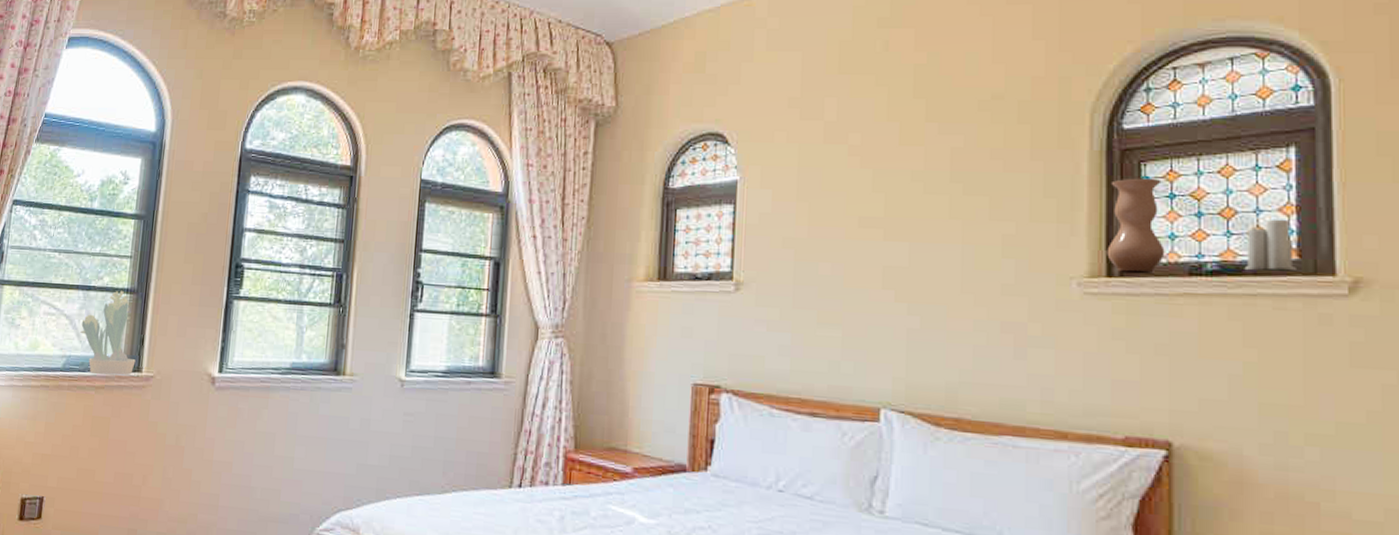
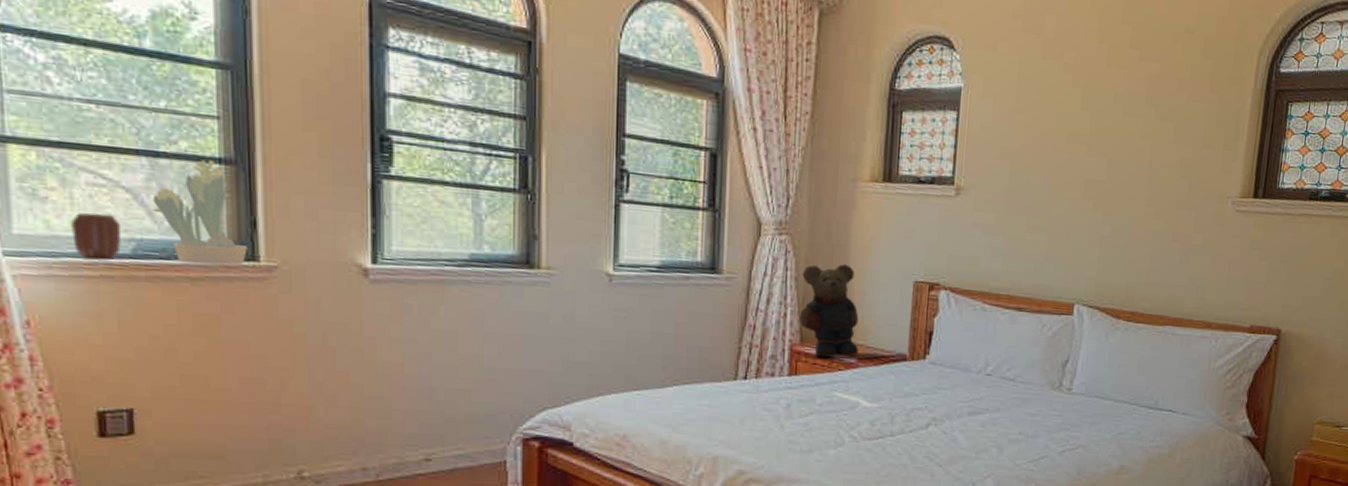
vase: none [29,335,60,374] -> present [71,212,122,262]
teddy bear: none [574,366,634,466] -> present [799,264,859,358]
vase: present [1107,178,1165,275] -> none [1255,115,1301,197]

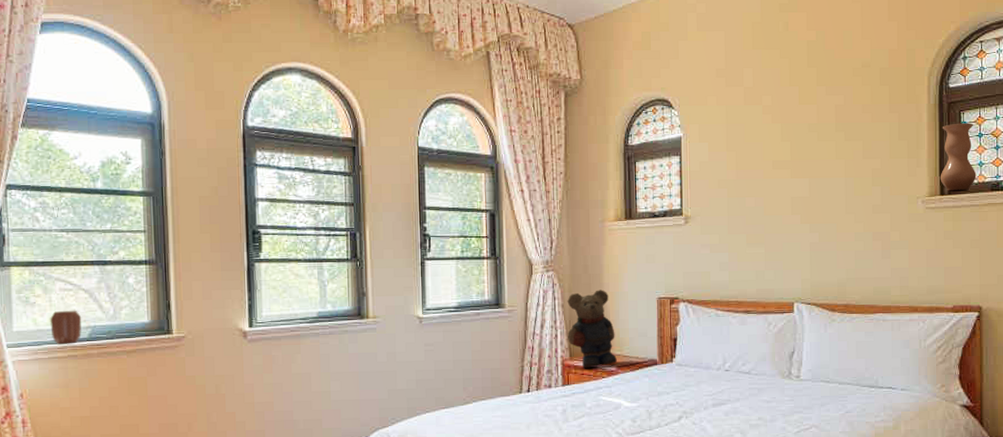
potted flower: present [151,159,248,266] -> none [101,262,165,341]
vase: none [1255,115,1301,197] -> present [940,123,977,192]

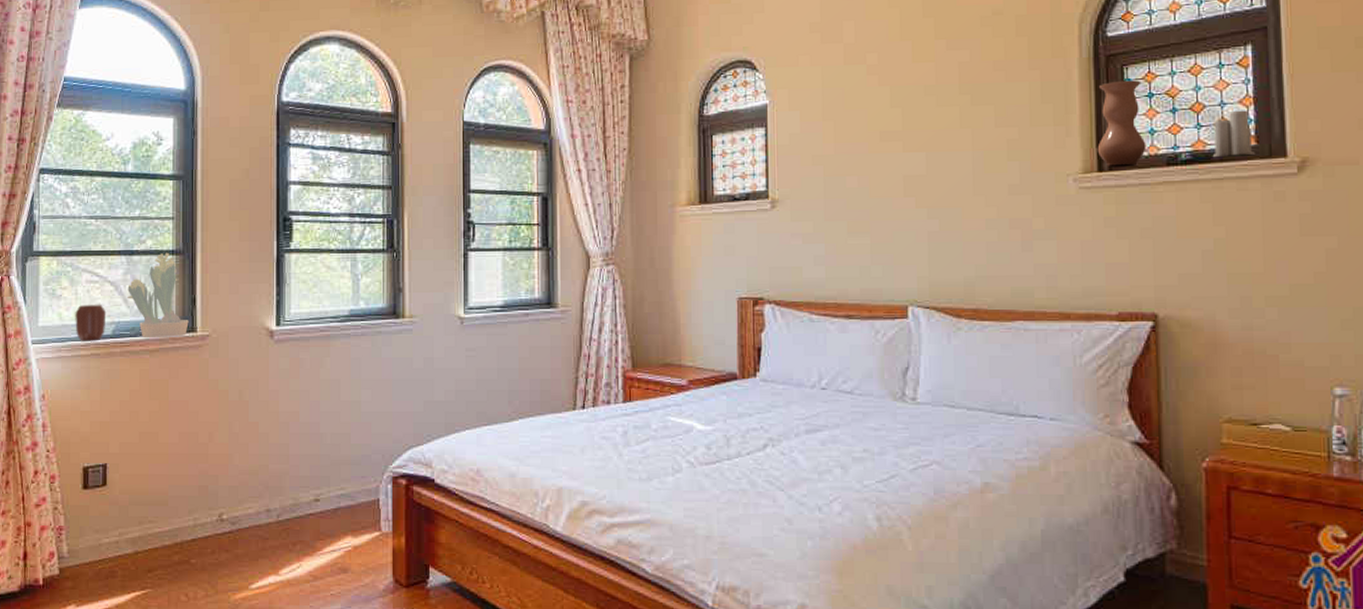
potted flower: none [101,262,165,341] -> present [126,252,189,339]
teddy bear: present [567,290,617,368] -> none [630,287,688,381]

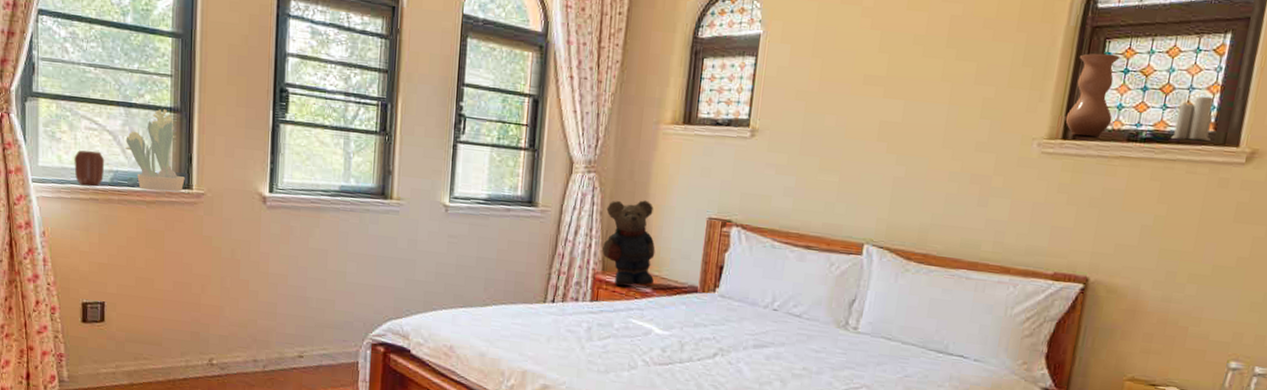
teddy bear: none [630,287,688,381] -> present [602,200,655,286]

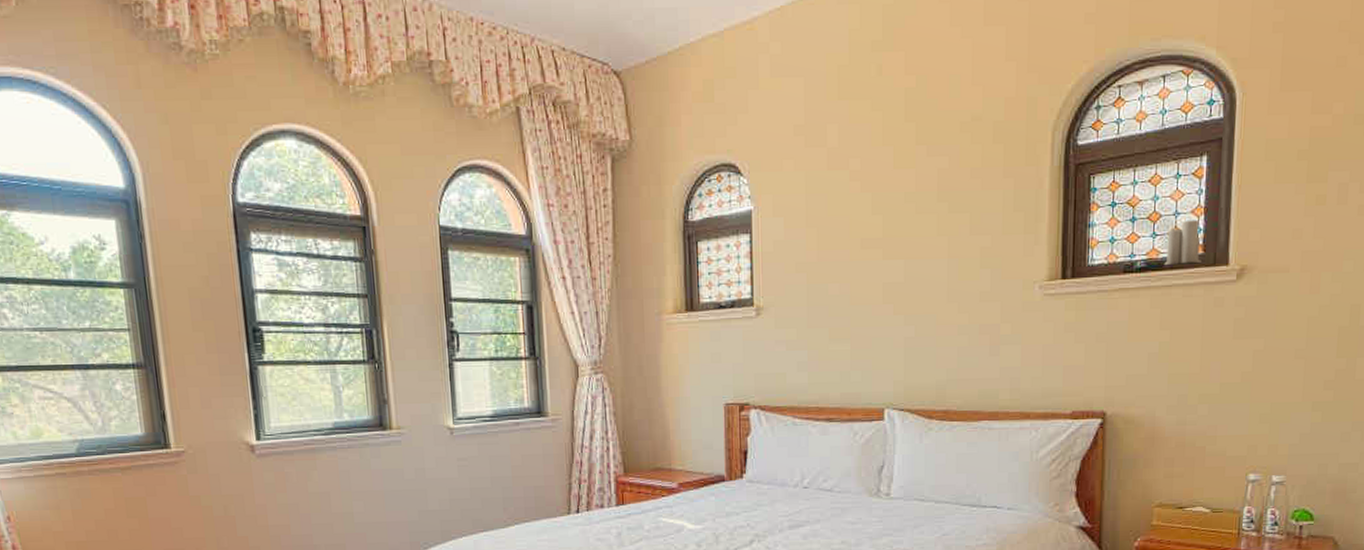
vase: present [74,150,105,188] -> none [31,421,69,462]
potted flower: present [124,108,185,192] -> none [87,366,161,456]
teddy bear: present [602,200,655,286] -> none [619,395,678,485]
vase: present [1065,53,1121,139] -> none [1062,189,1107,275]

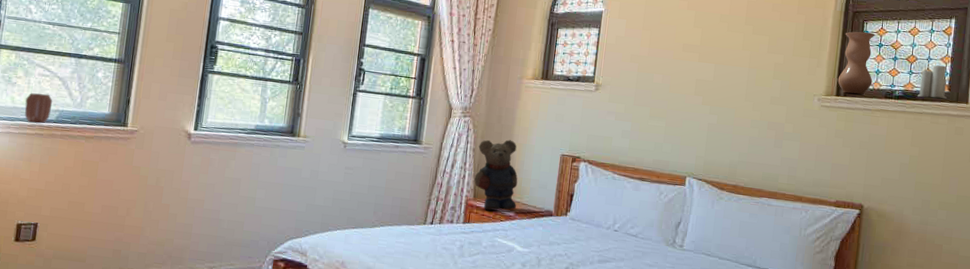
vase: none [31,421,69,462] -> present [24,93,53,124]
teddy bear: none [619,395,678,485] -> present [474,140,518,211]
vase: none [1062,189,1107,275] -> present [837,31,876,96]

